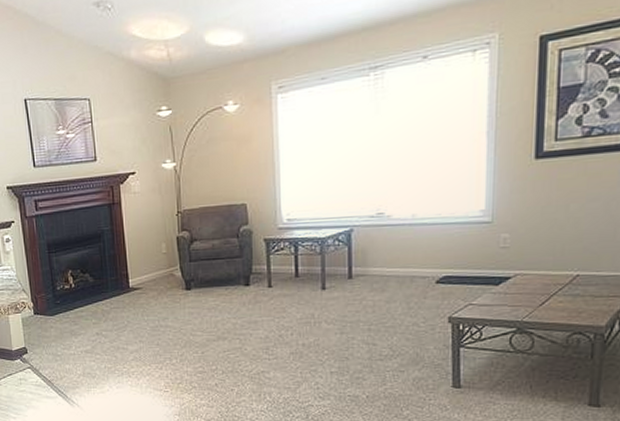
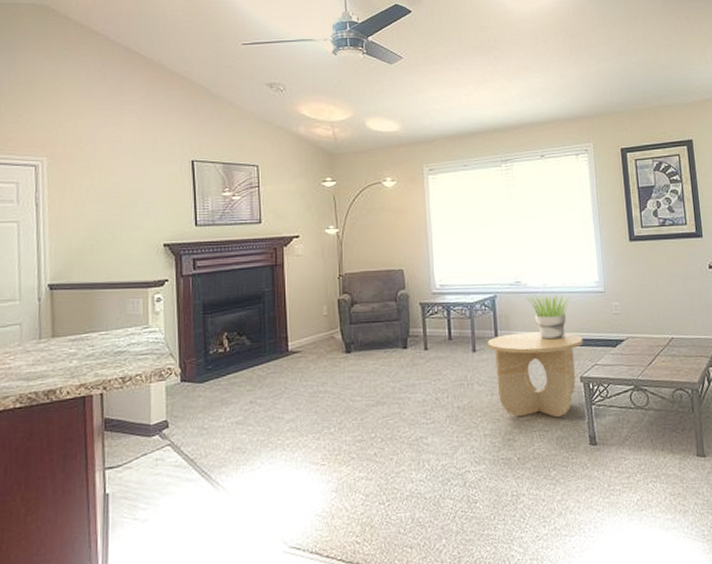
side table: none [340,268,457,359] -> present [488,332,583,418]
potted plant: none [390,225,446,277] -> present [527,293,571,340]

